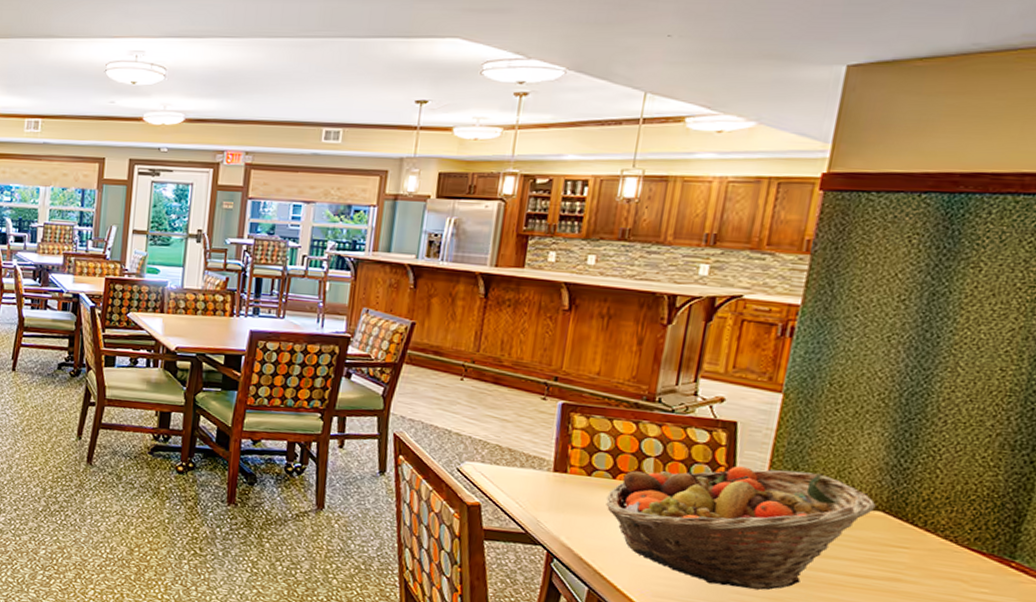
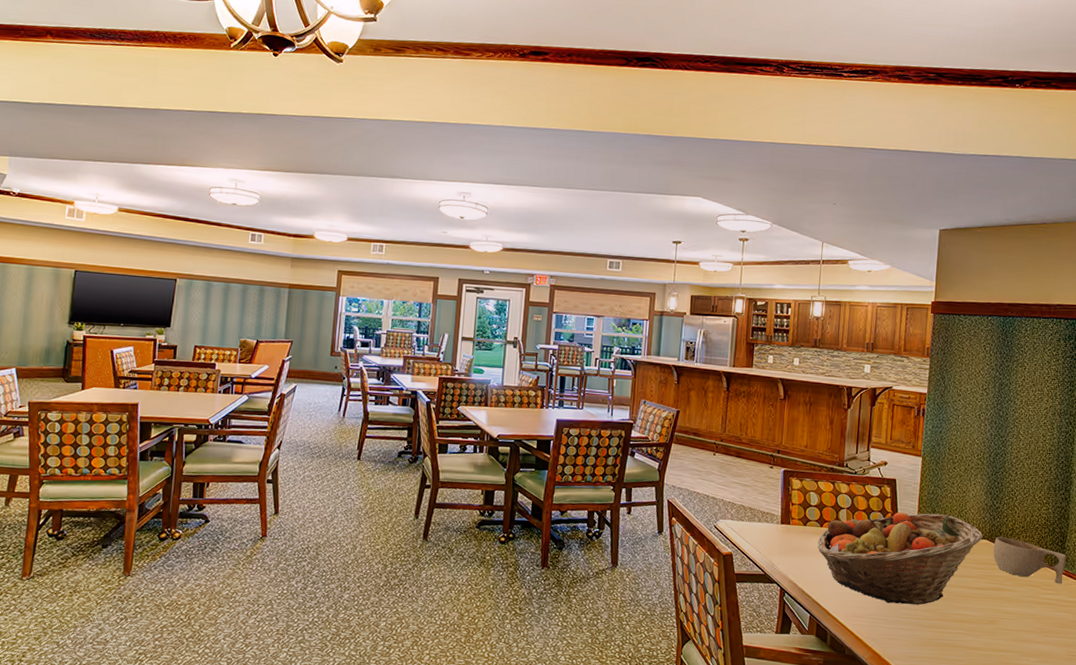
cup: none [890,508,1023,581] -> present [993,536,1067,584]

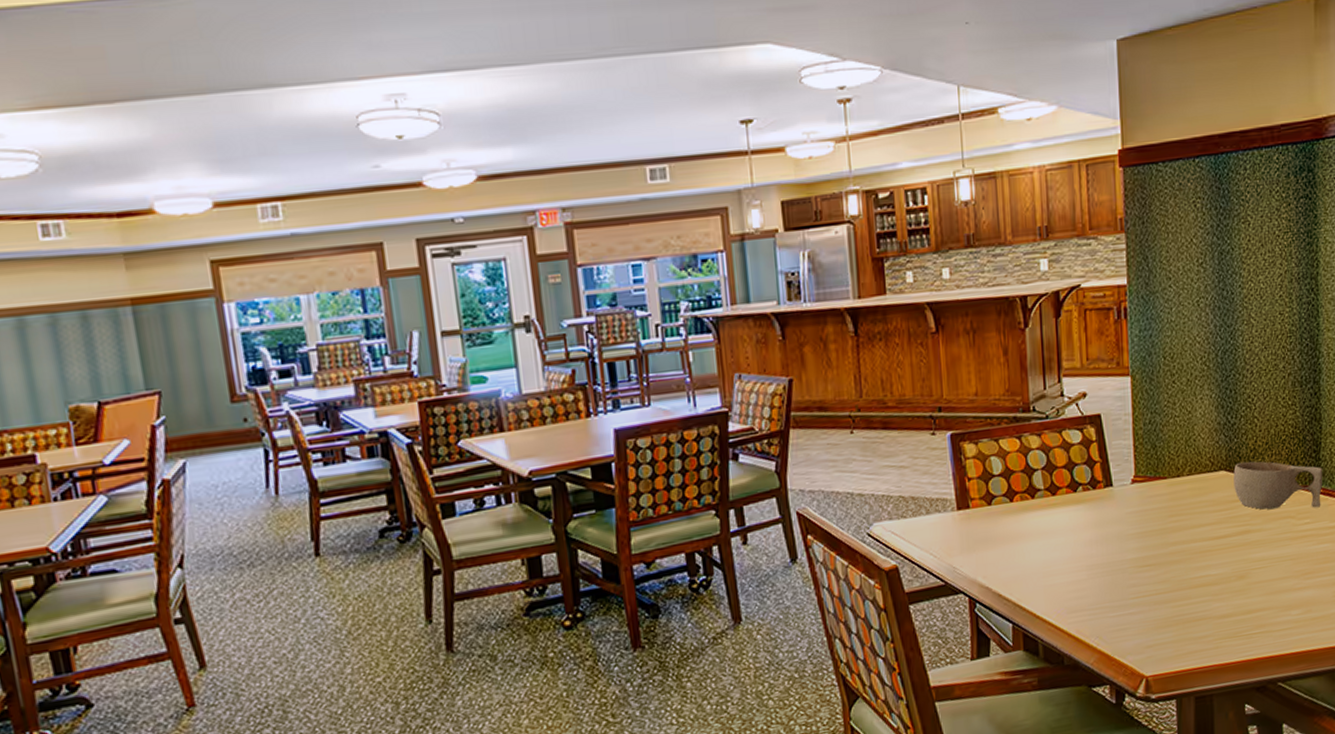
fruit basket: present [817,512,983,606] -> none [1009,447,1219,585]

